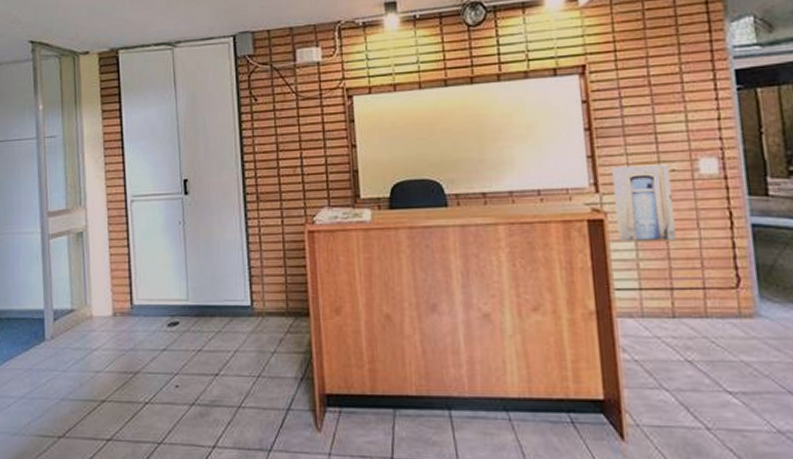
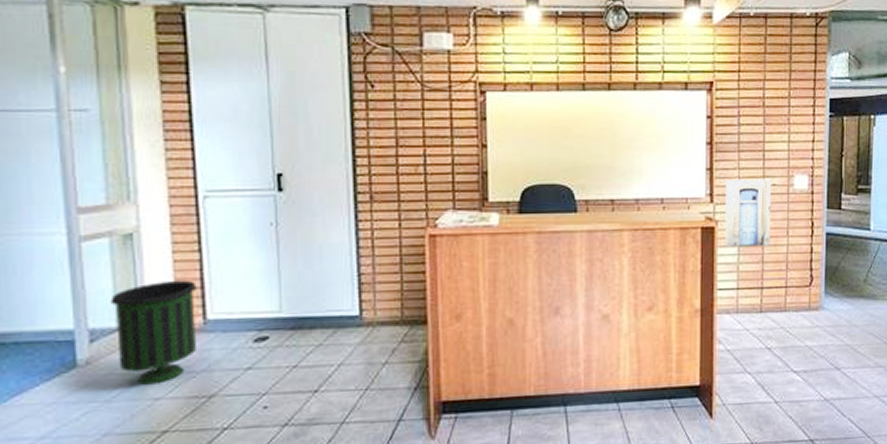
trash can: none [67,270,127,360] -> present [110,279,198,387]

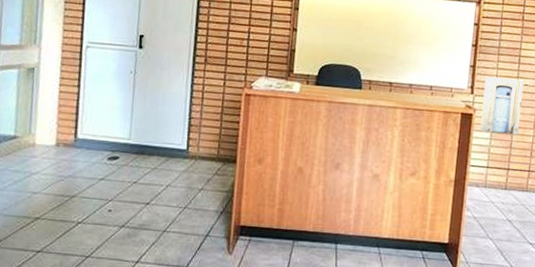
trash can: present [110,279,198,387] -> none [12,105,73,183]

